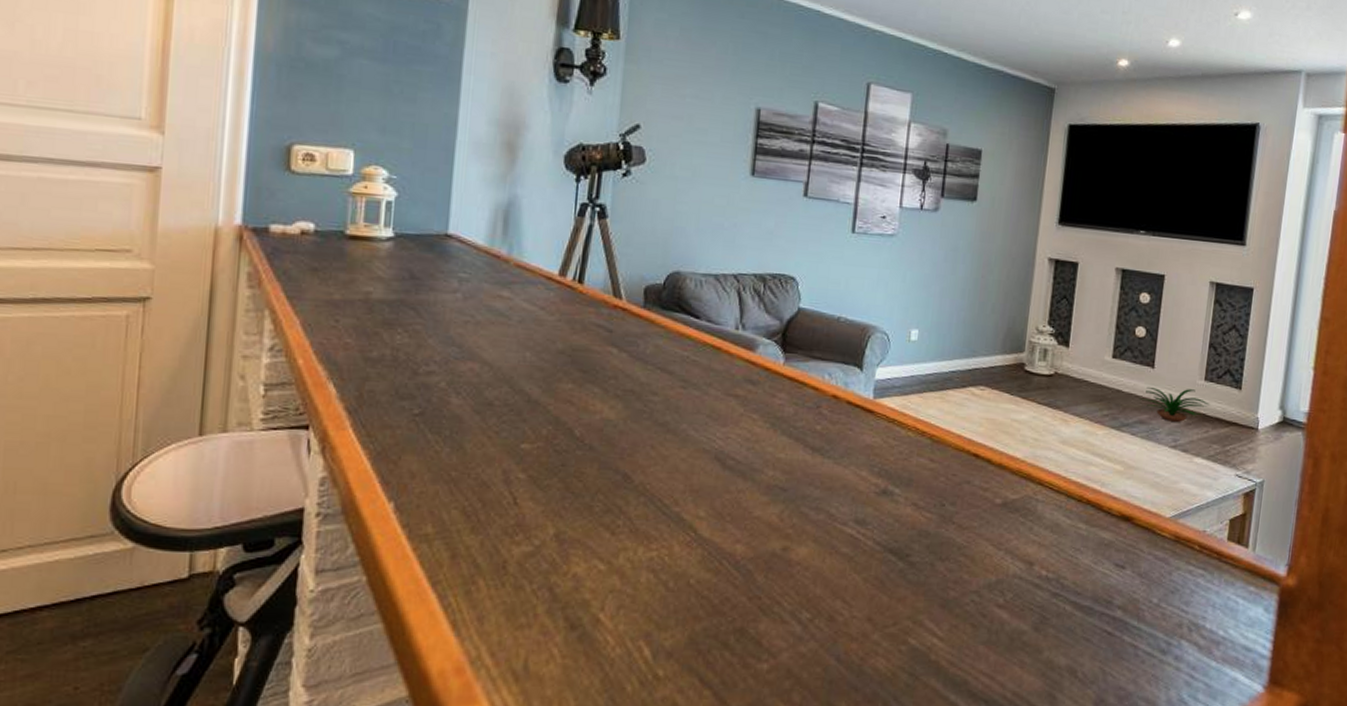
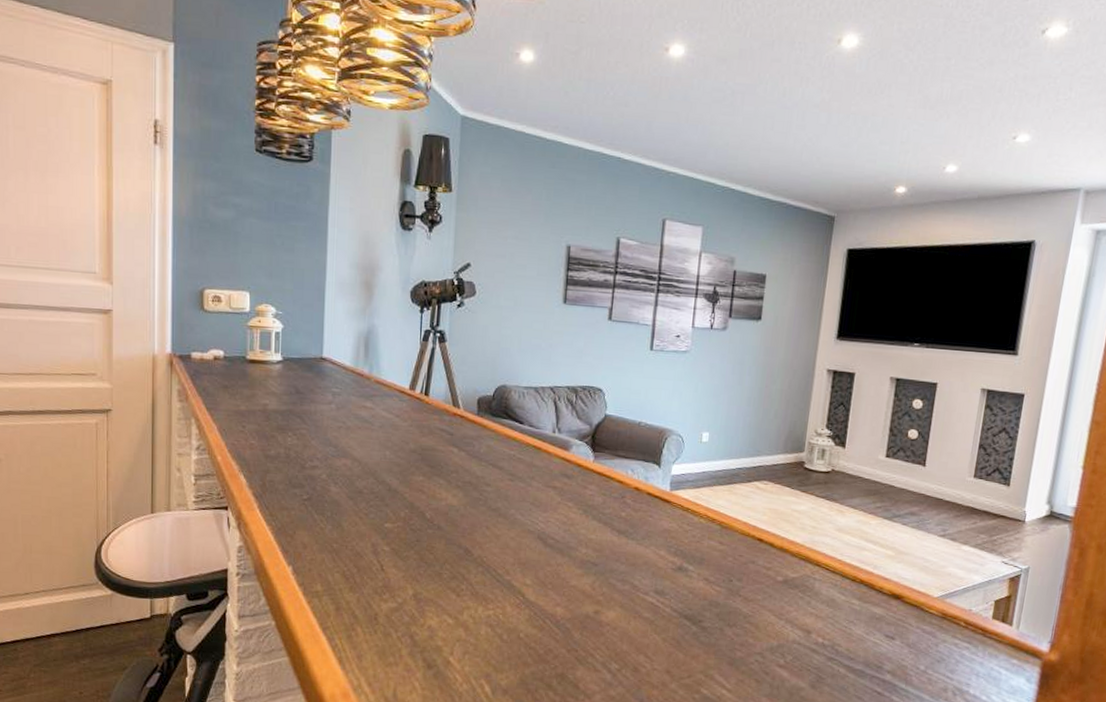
plant: present [1140,386,1209,422] -> none [911,482,978,514]

